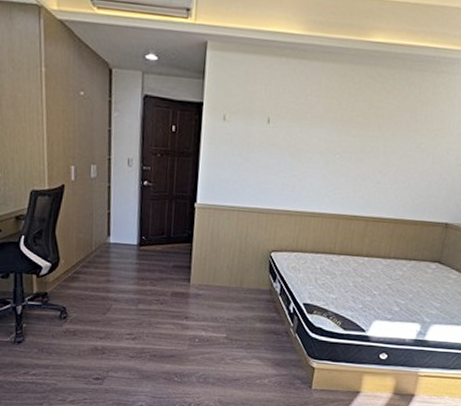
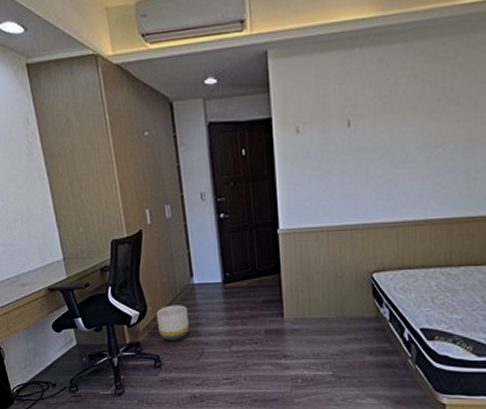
planter: none [68,260,100,295] -> present [156,305,189,341]

